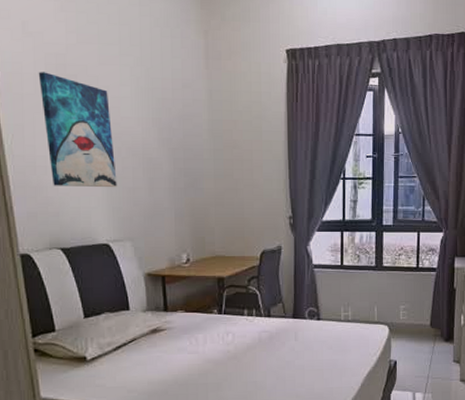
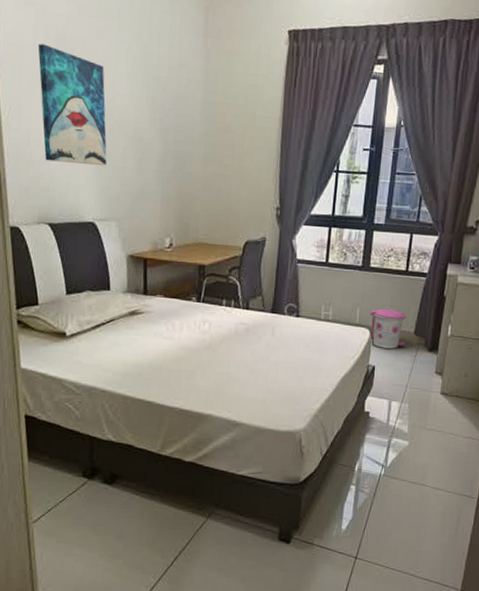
trash can: none [387,304,422,343] -> present [370,308,407,349]

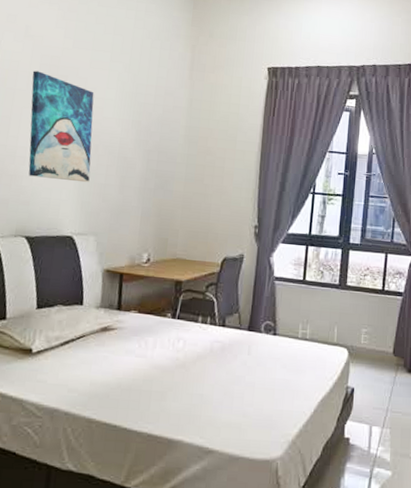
trash can: present [370,308,407,349] -> none [348,327,385,370]

